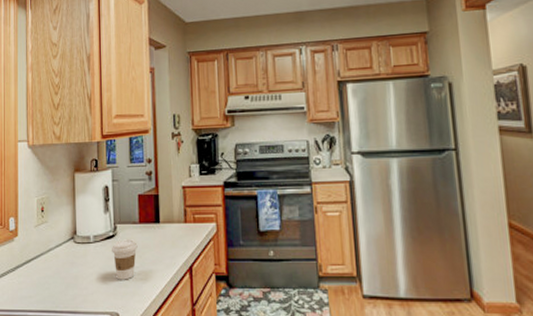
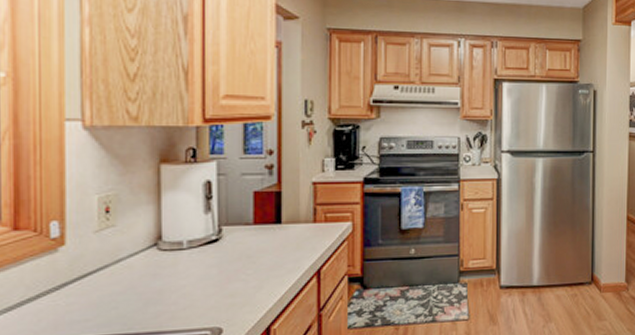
coffee cup: present [112,239,138,280] -> none [214,243,251,291]

